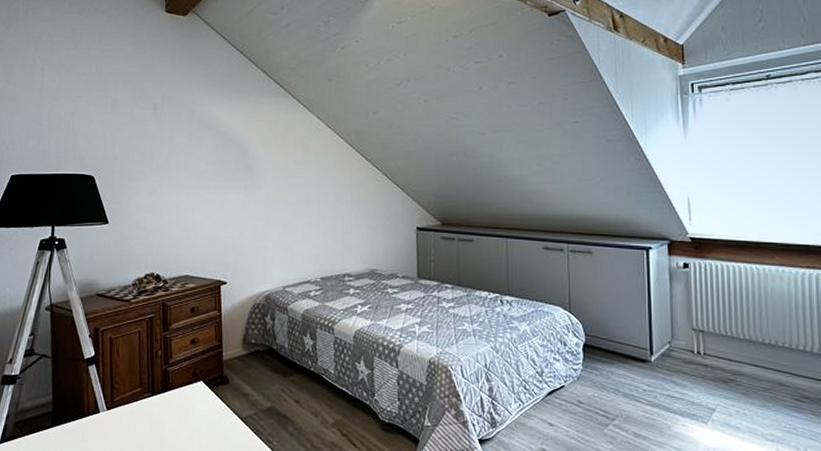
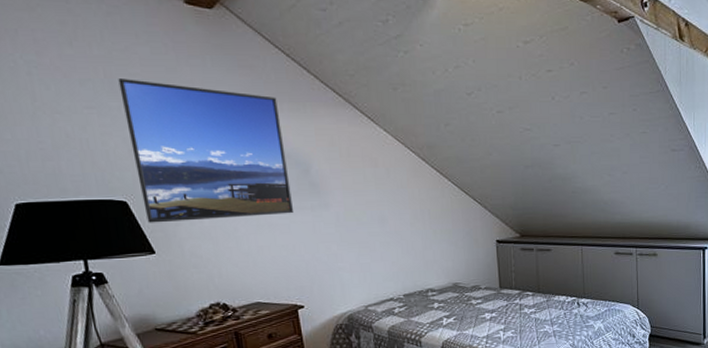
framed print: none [105,73,230,196] -> present [118,79,294,223]

